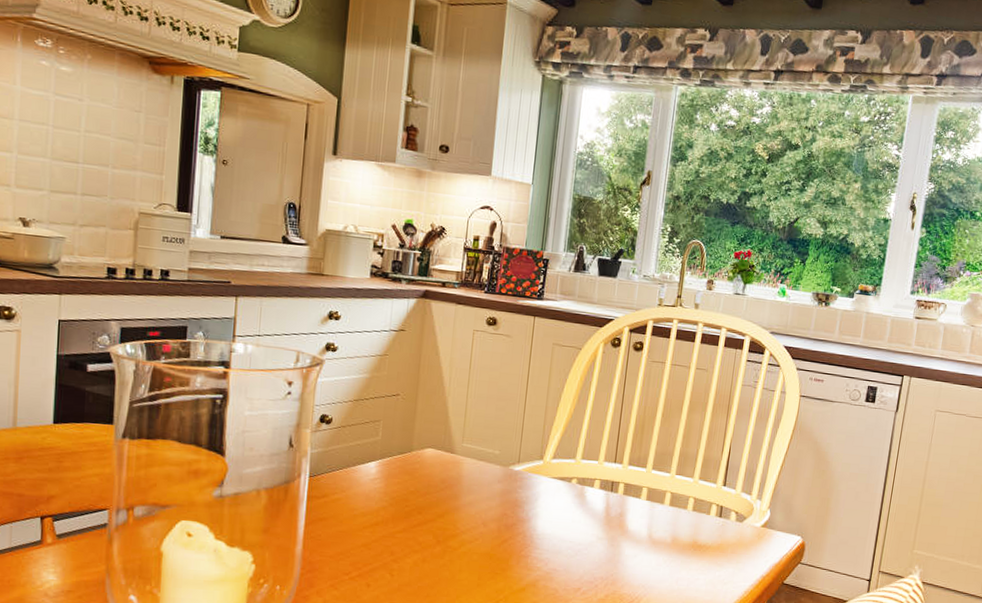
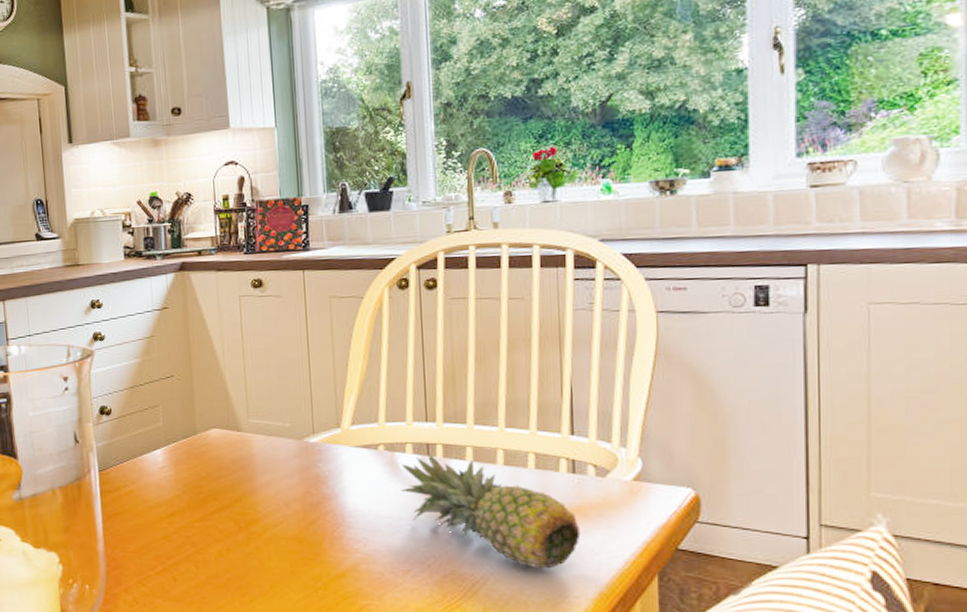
fruit: none [583,491,718,594] -> present [399,454,581,569]

